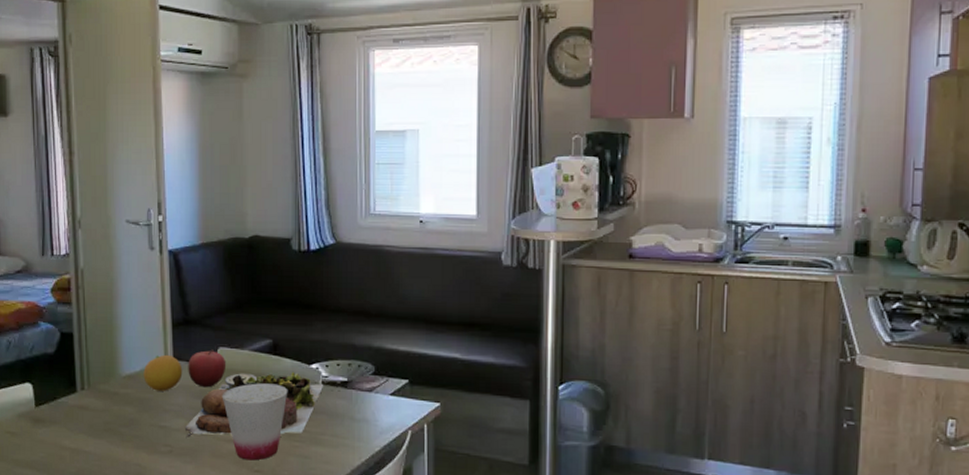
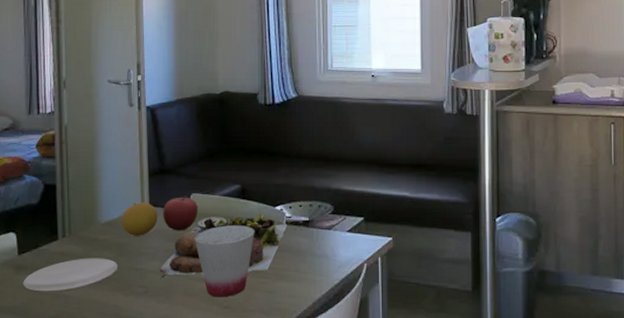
plate: none [41,412,141,449] -> present [23,258,118,293]

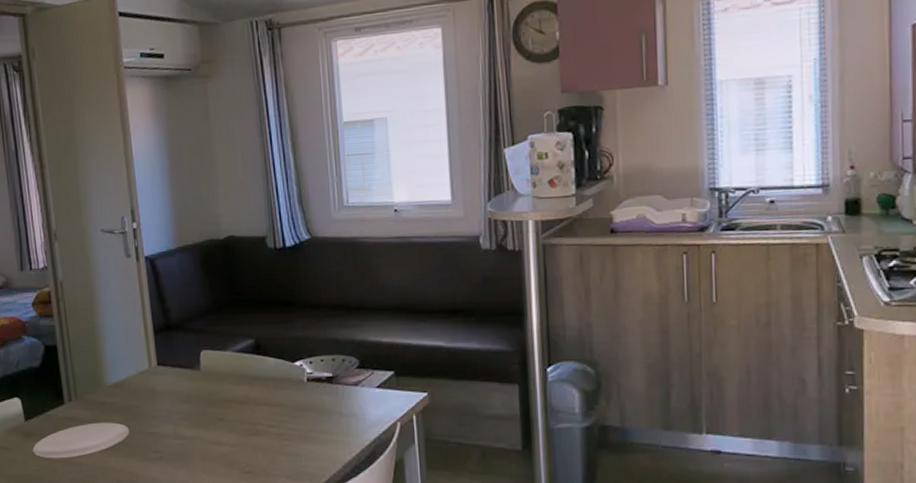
fruit: present [121,201,158,236] -> none [128,361,168,398]
food platter: present [160,214,287,279] -> none [174,371,308,444]
fruit: present [163,195,199,231] -> none [172,353,211,392]
cup: present [194,225,255,297] -> none [208,383,274,462]

